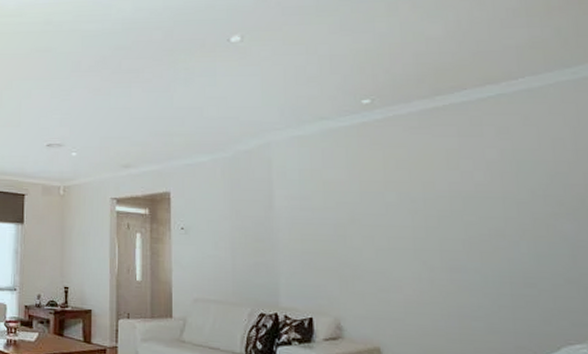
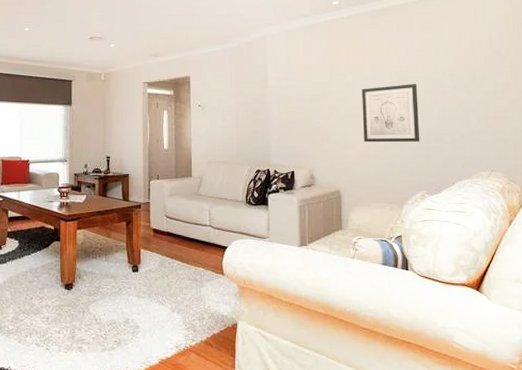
wall art: none [408,206,501,287] -> present [362,83,420,143]

